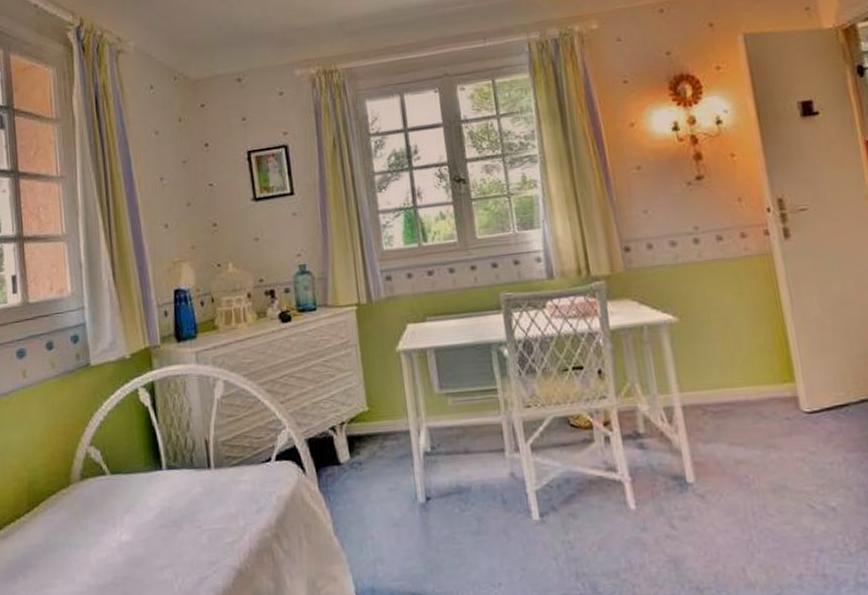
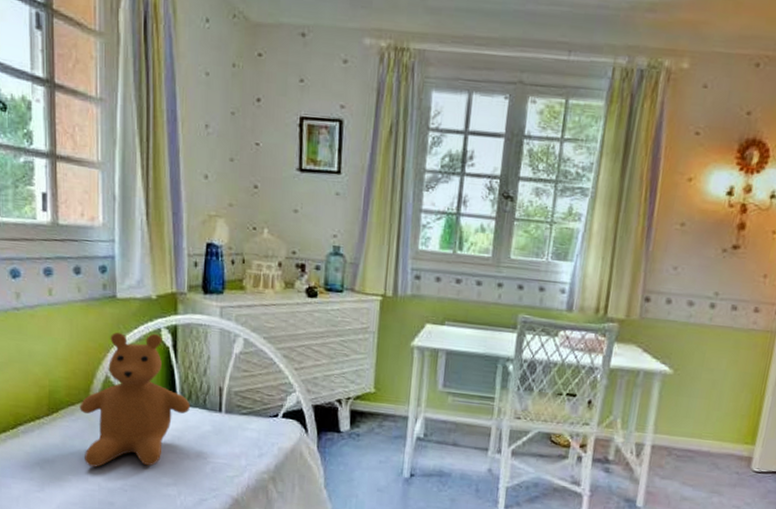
teddy bear: none [61,395,177,563] -> present [80,332,190,467]

